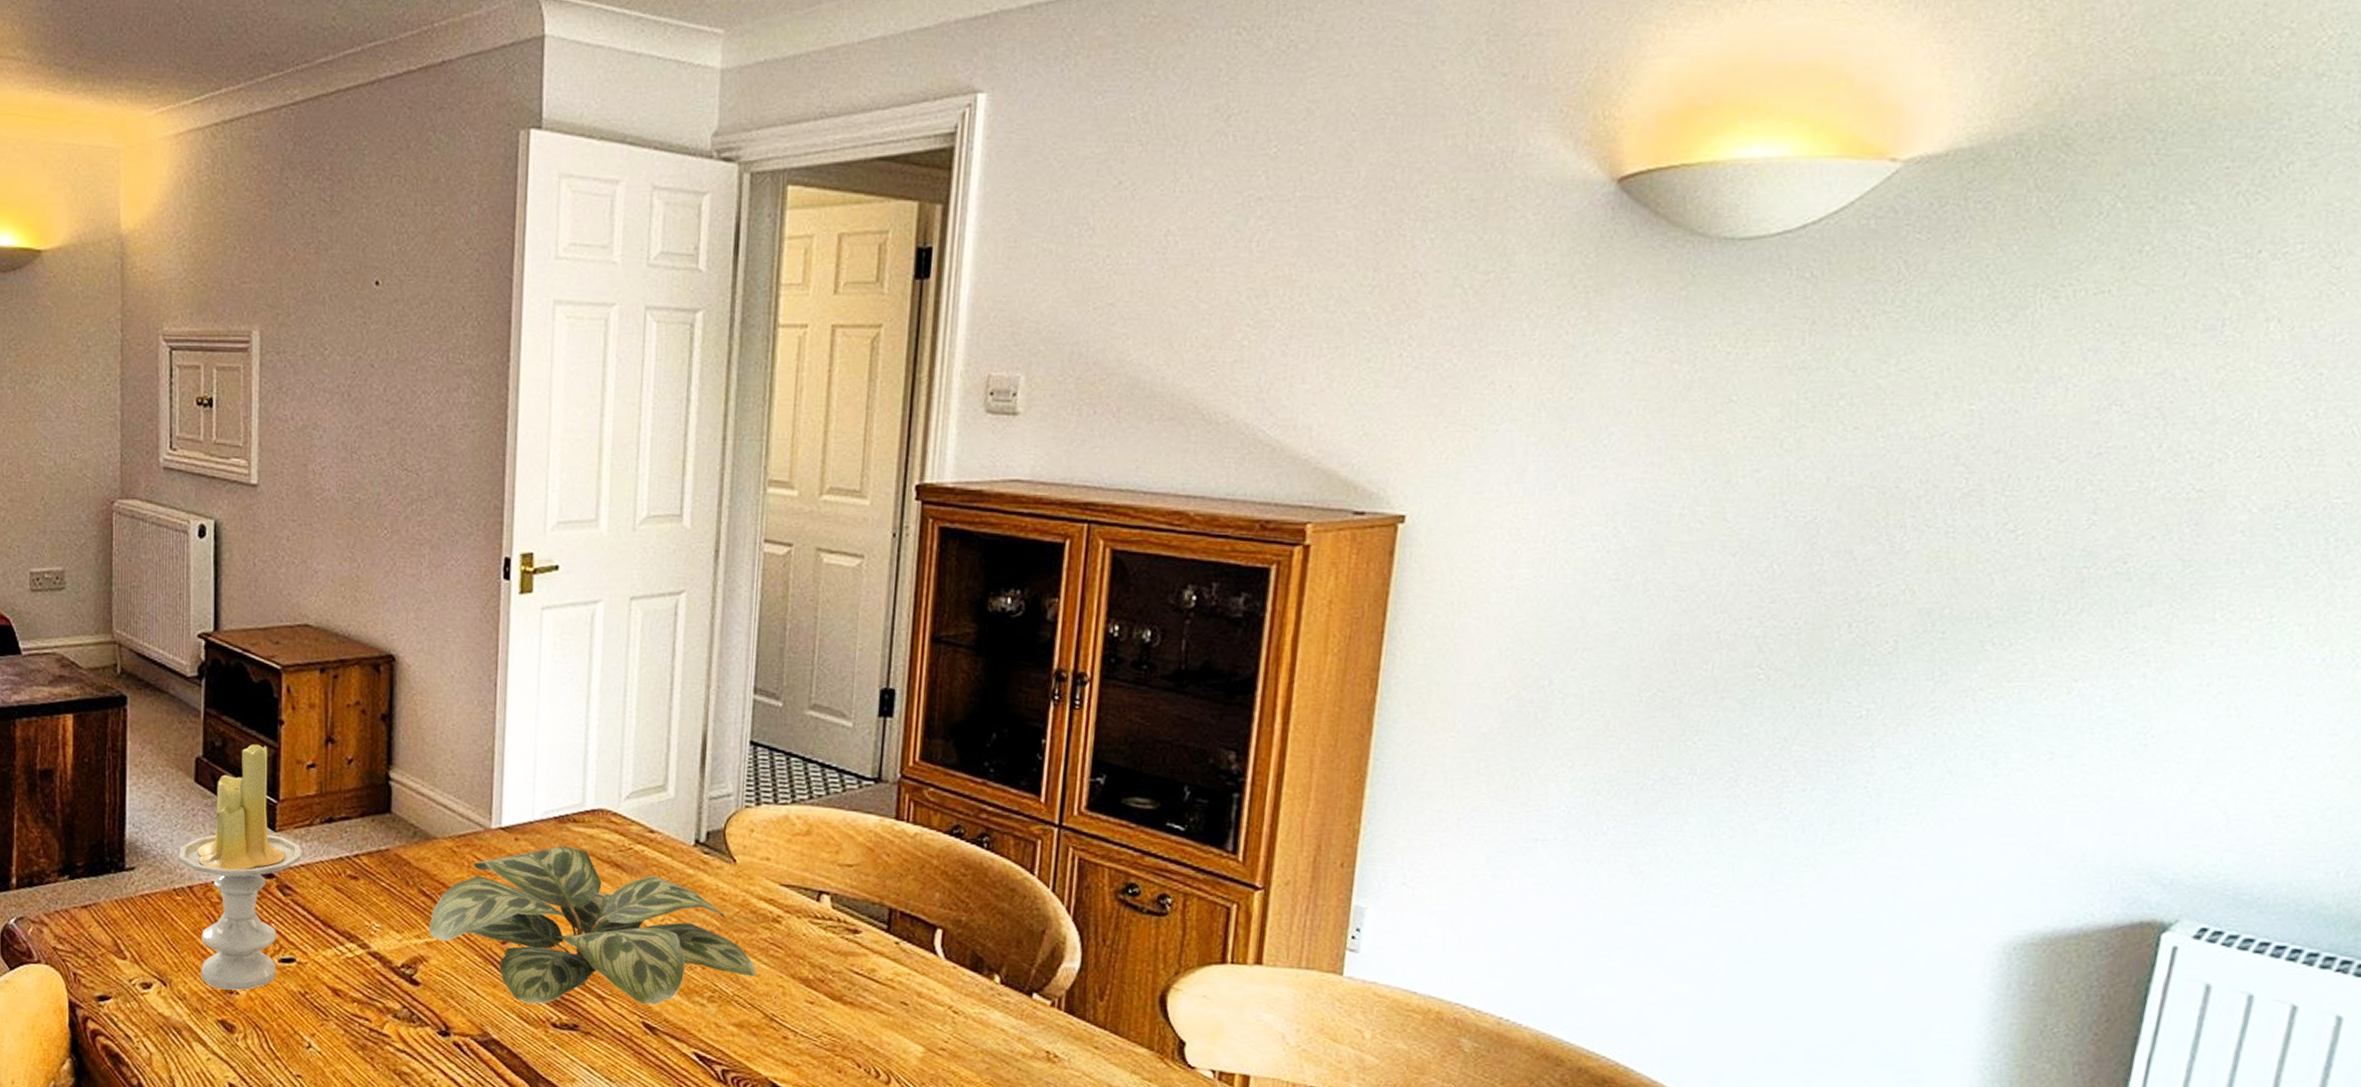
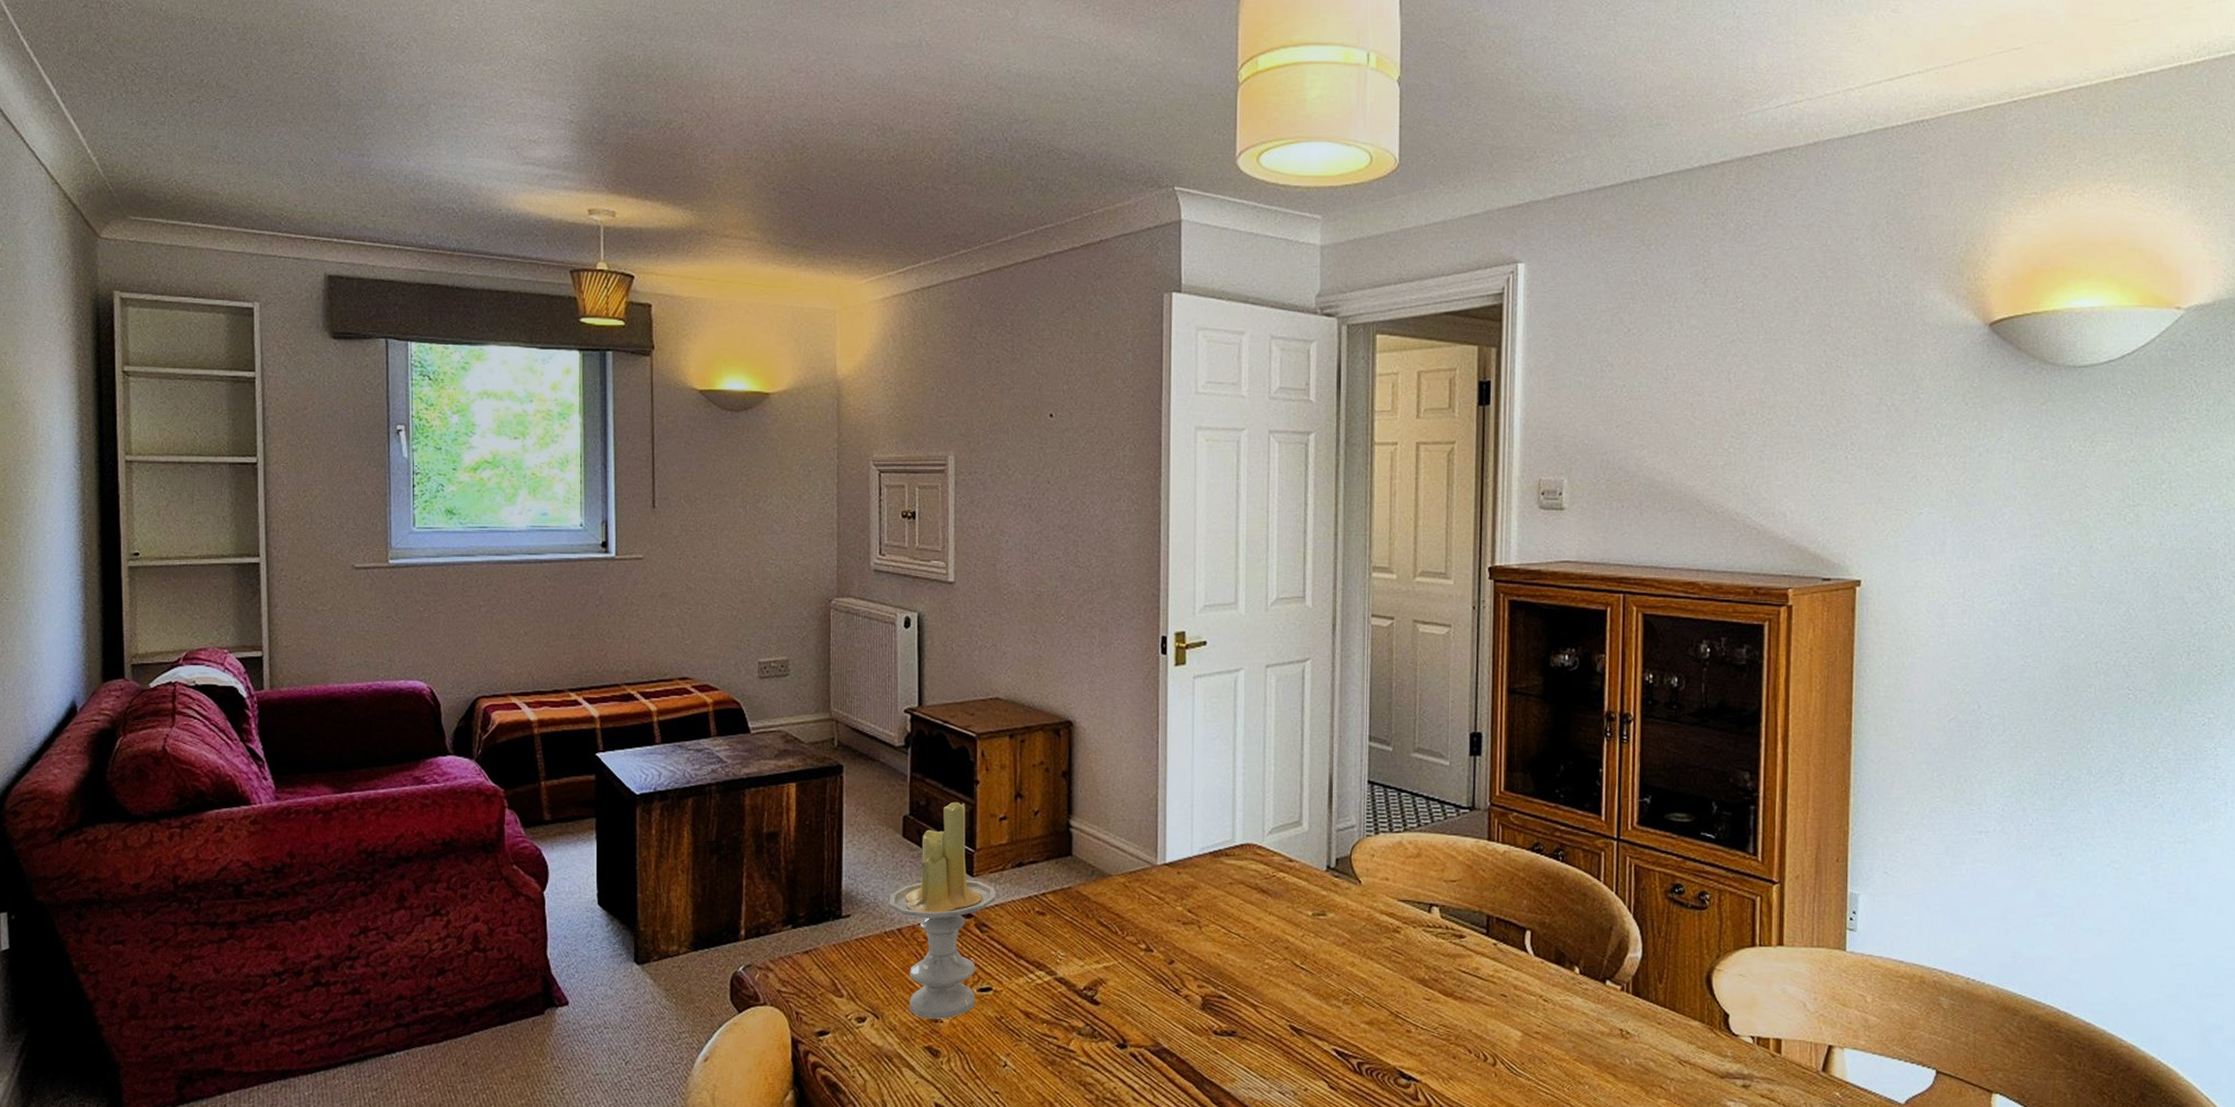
plant: present [428,846,757,1005] -> none [1106,877,1382,1015]

